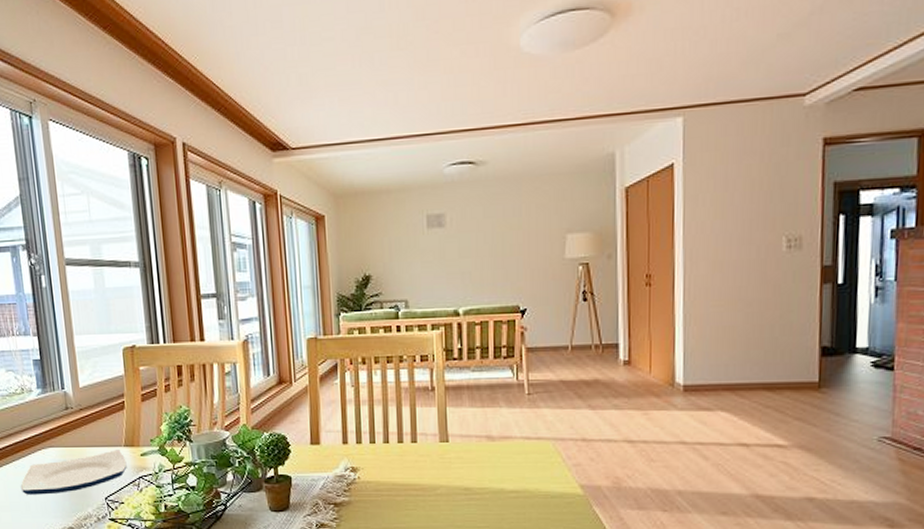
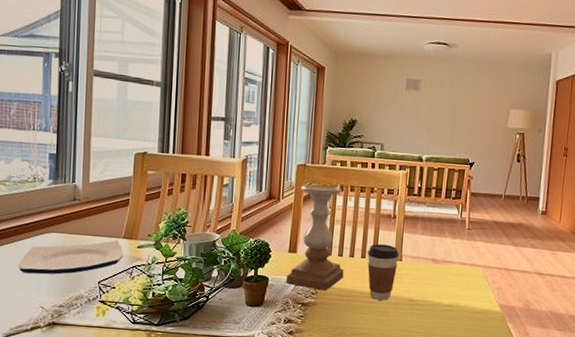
candle holder: none [311,359,380,487] -> present [285,184,344,291]
coffee cup: none [405,424,444,492] -> present [367,244,399,301]

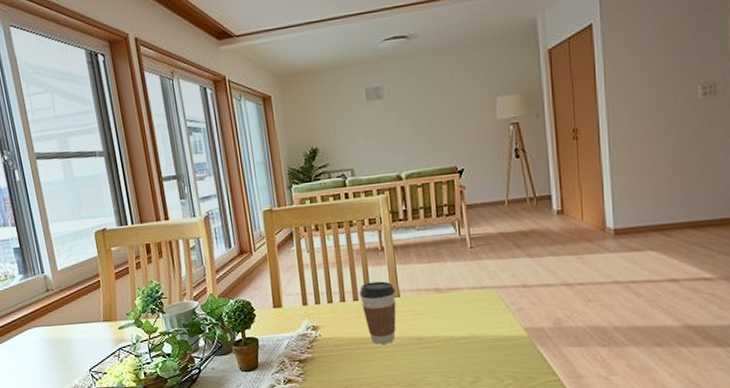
plate: present [19,240,123,275] -> none [11,325,107,372]
candle holder: present [285,184,344,291] -> none [271,226,338,343]

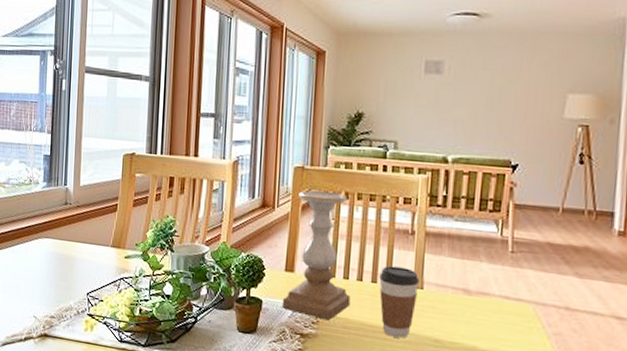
candle holder: none [271,226,338,343] -> present [282,190,351,321]

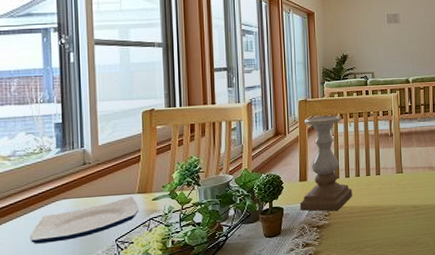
plate: none [15,248,111,283] -> present [31,196,139,244]
coffee cup: present [379,265,420,338] -> none [371,160,400,212]

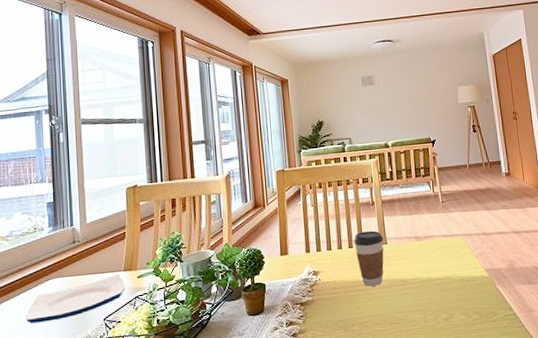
candle holder: present [299,115,352,212] -> none [281,184,336,287]
coffee cup: none [371,160,400,212] -> present [354,230,384,287]

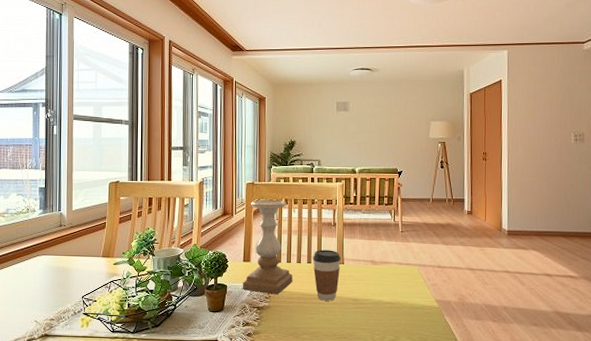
plate: present [26,274,125,324] -> none [17,259,102,292]
candle holder: none [281,184,336,287] -> present [242,199,293,295]

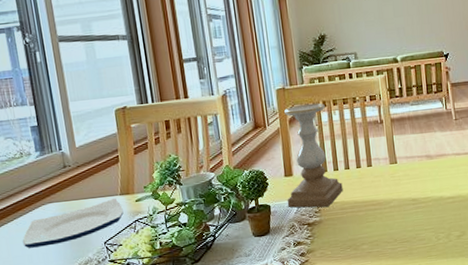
plate: none [17,259,102,292] -> present [23,198,124,248]
coffee cup: present [313,250,341,301] -> none [362,150,394,206]

